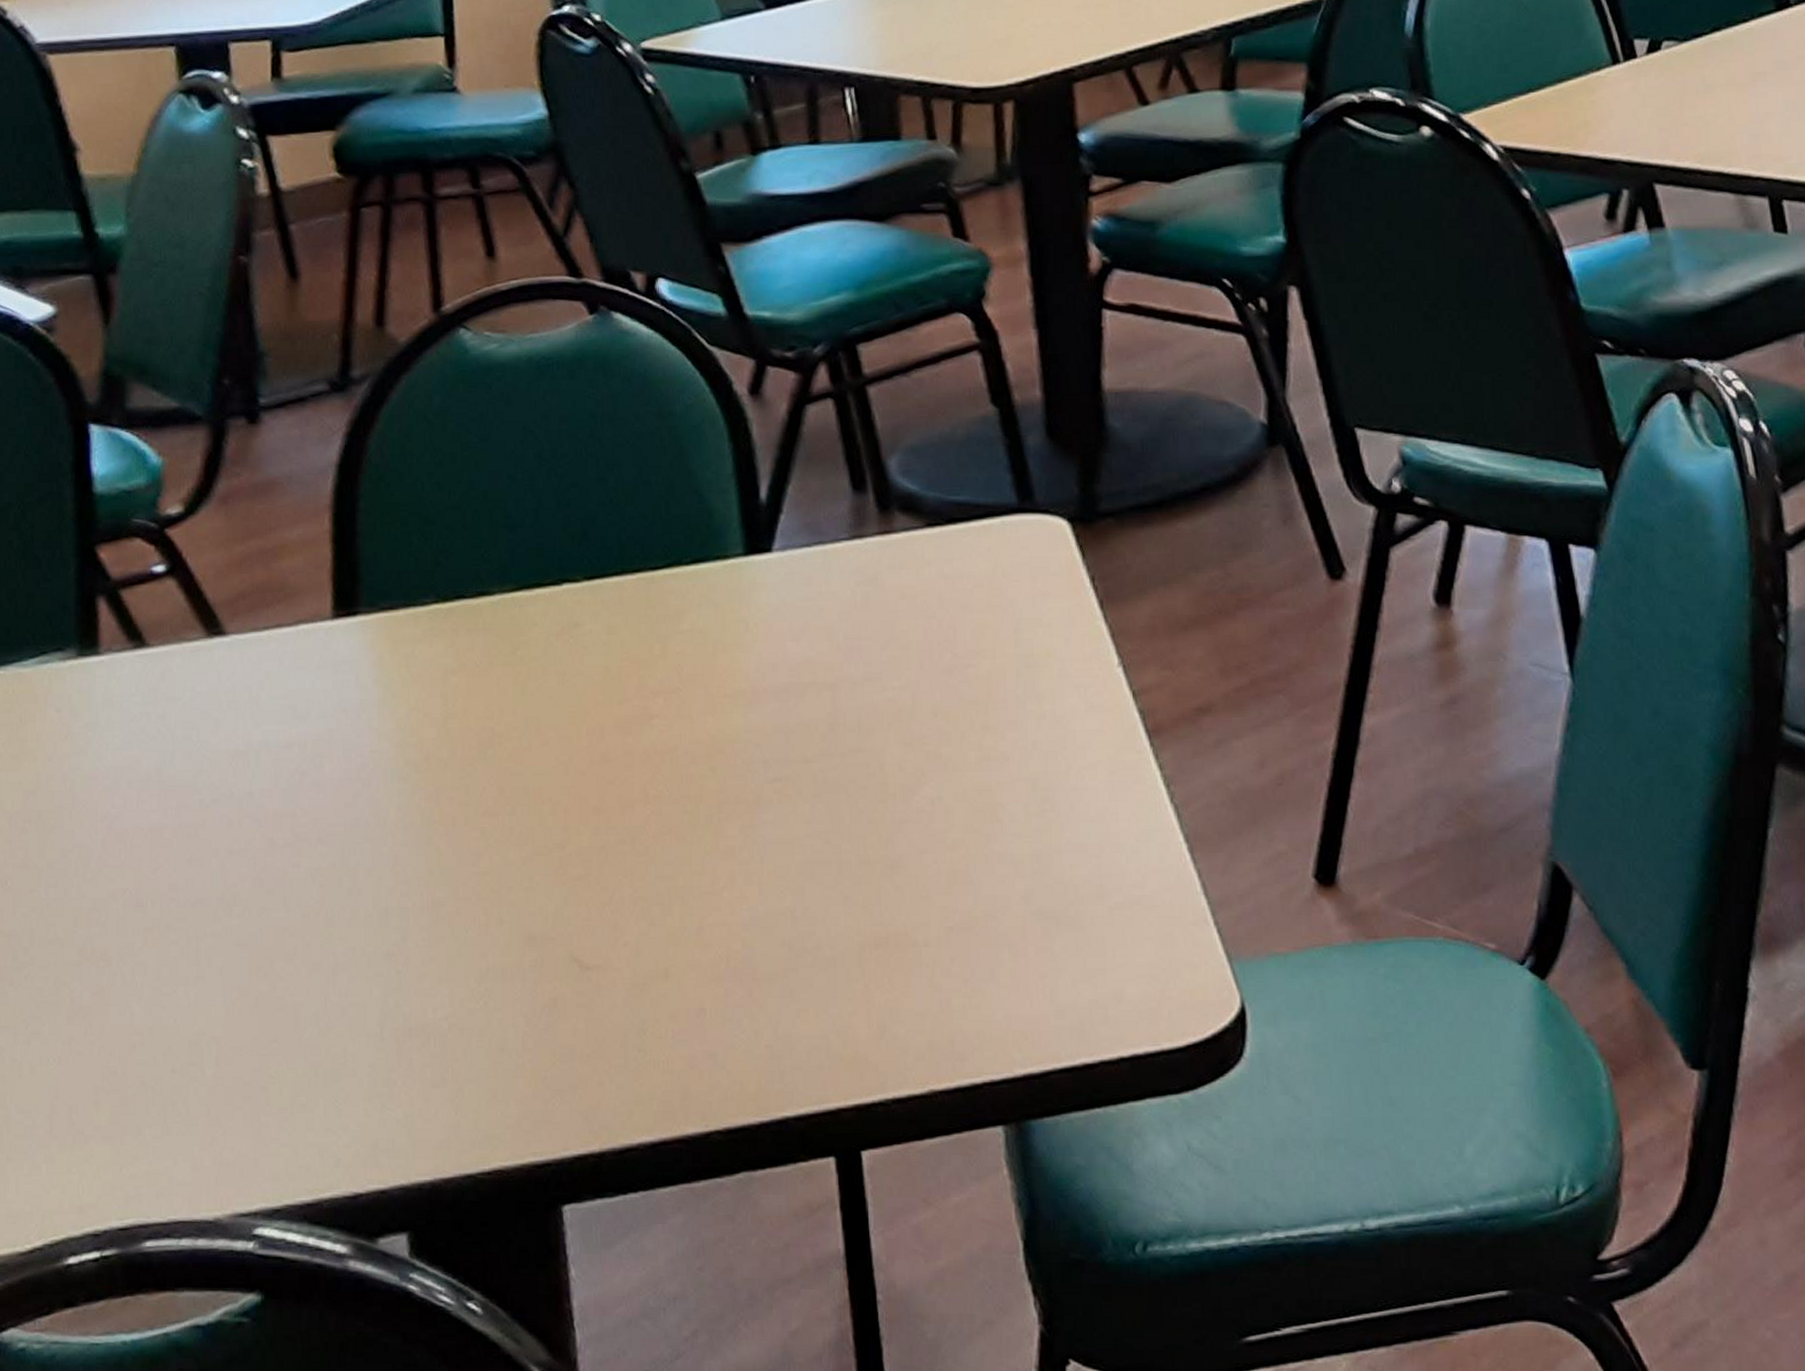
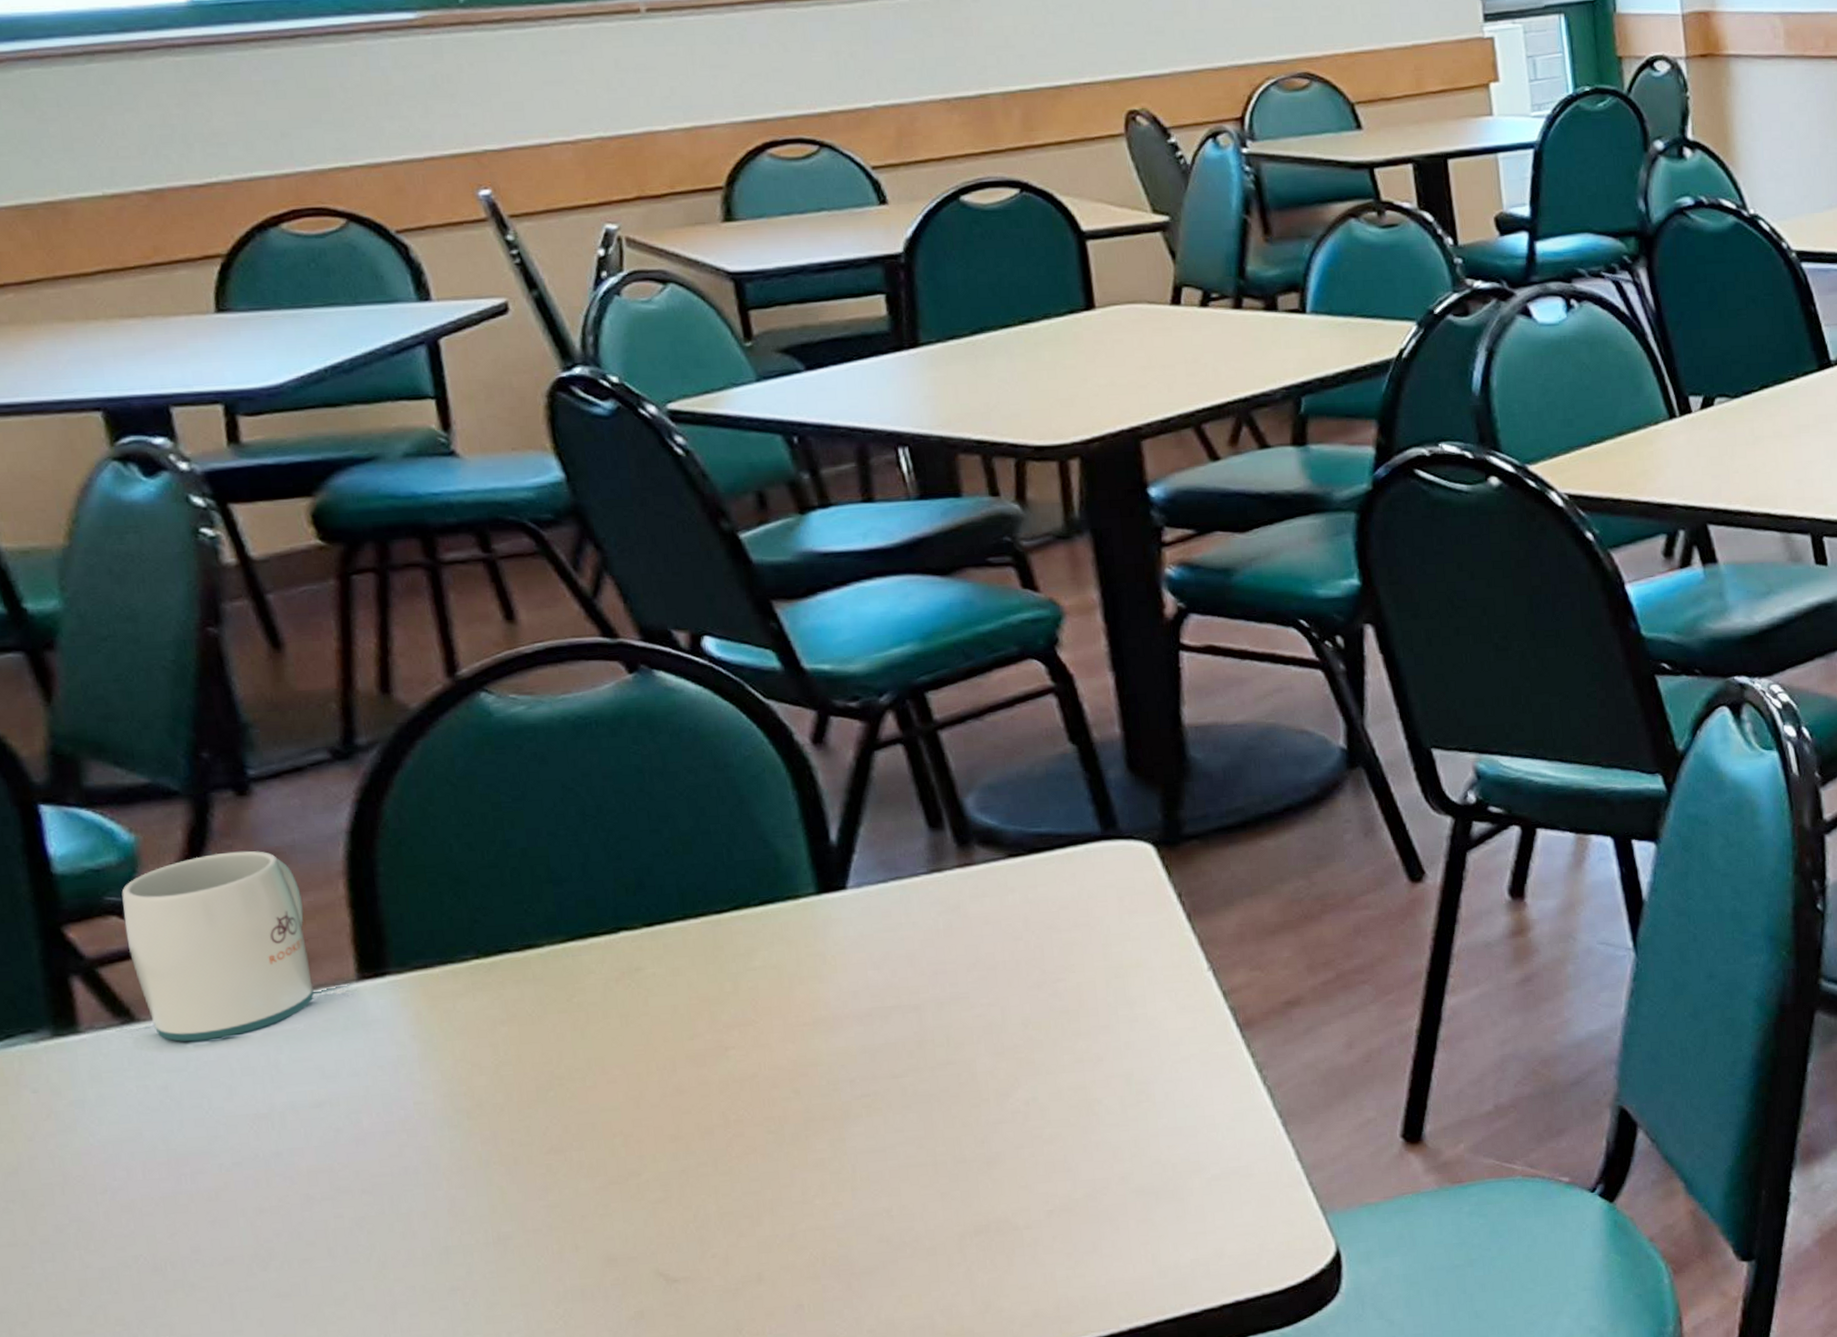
mug: none [145,479,296,671] -> present [121,850,315,1042]

